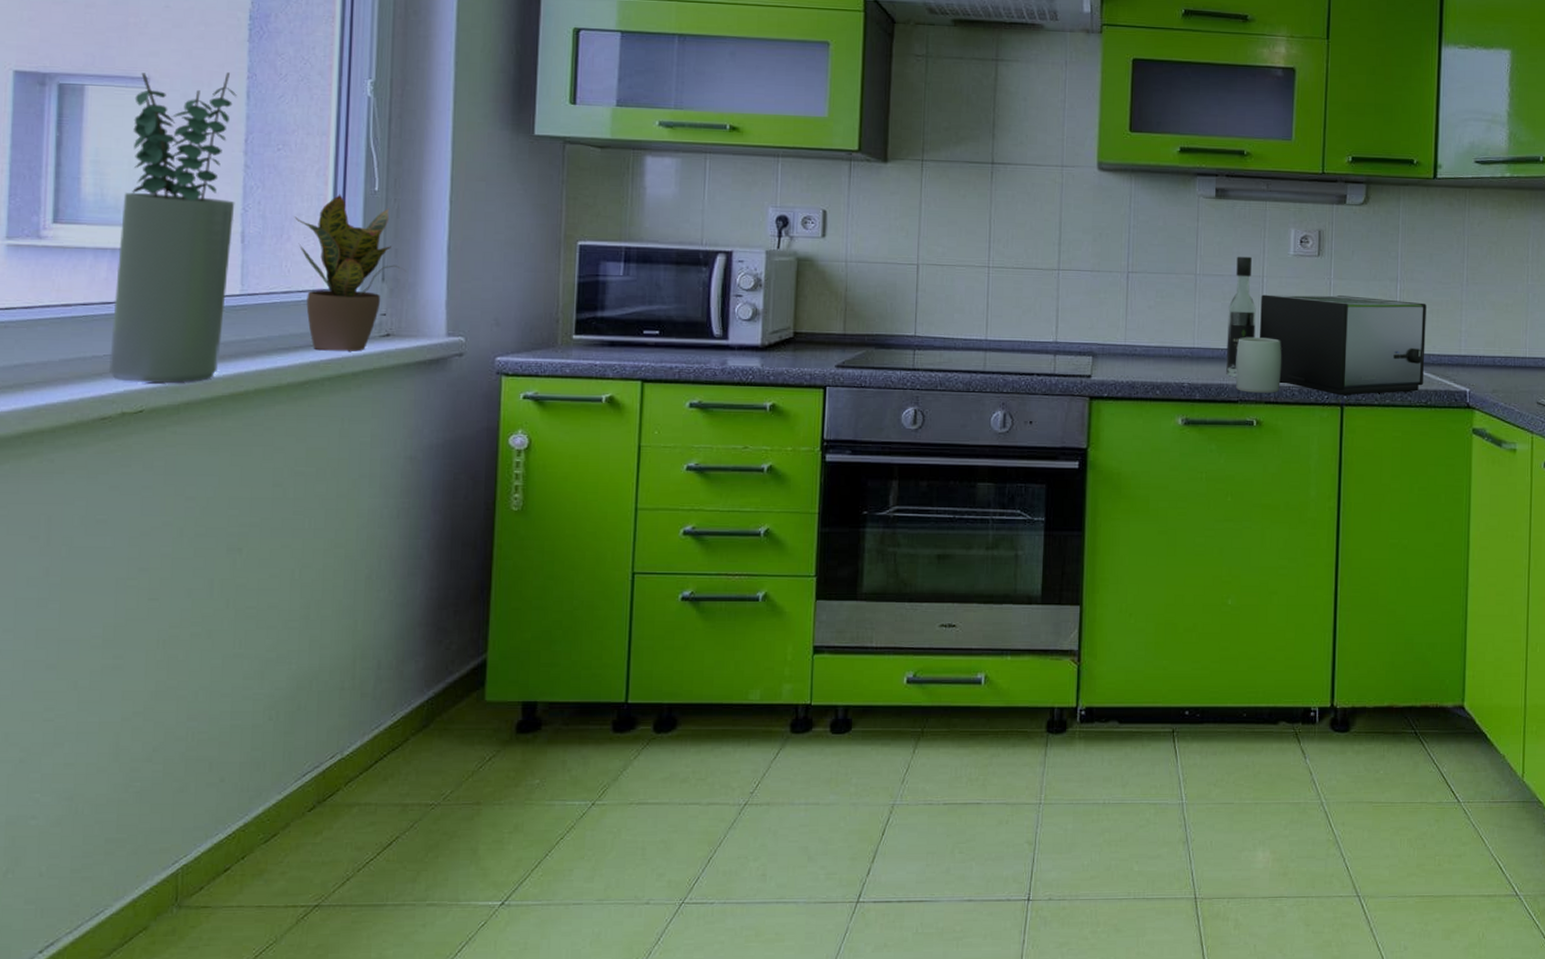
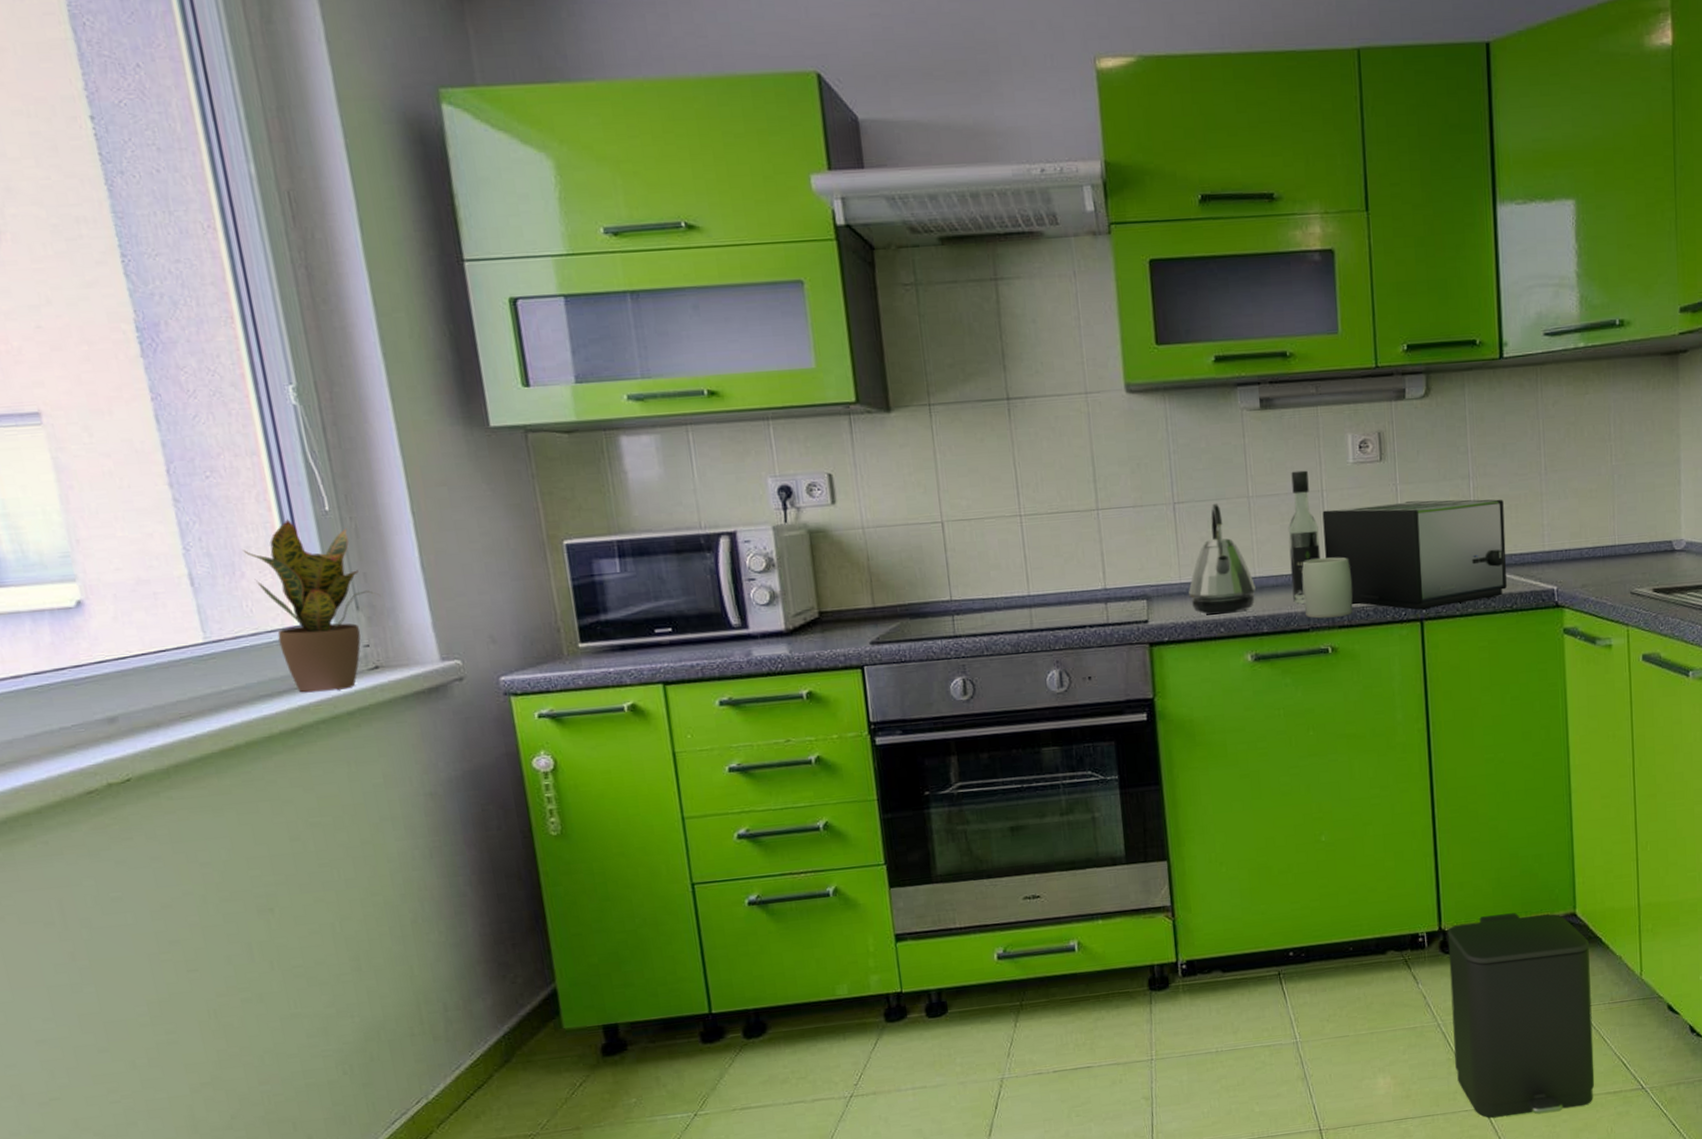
vase: present [108,73,237,383] -> none [29,396,200,751]
kettle: none [1130,276,1194,378] -> present [1188,503,1257,615]
pedal bin: none [1334,698,1475,910] -> present [1447,913,1595,1118]

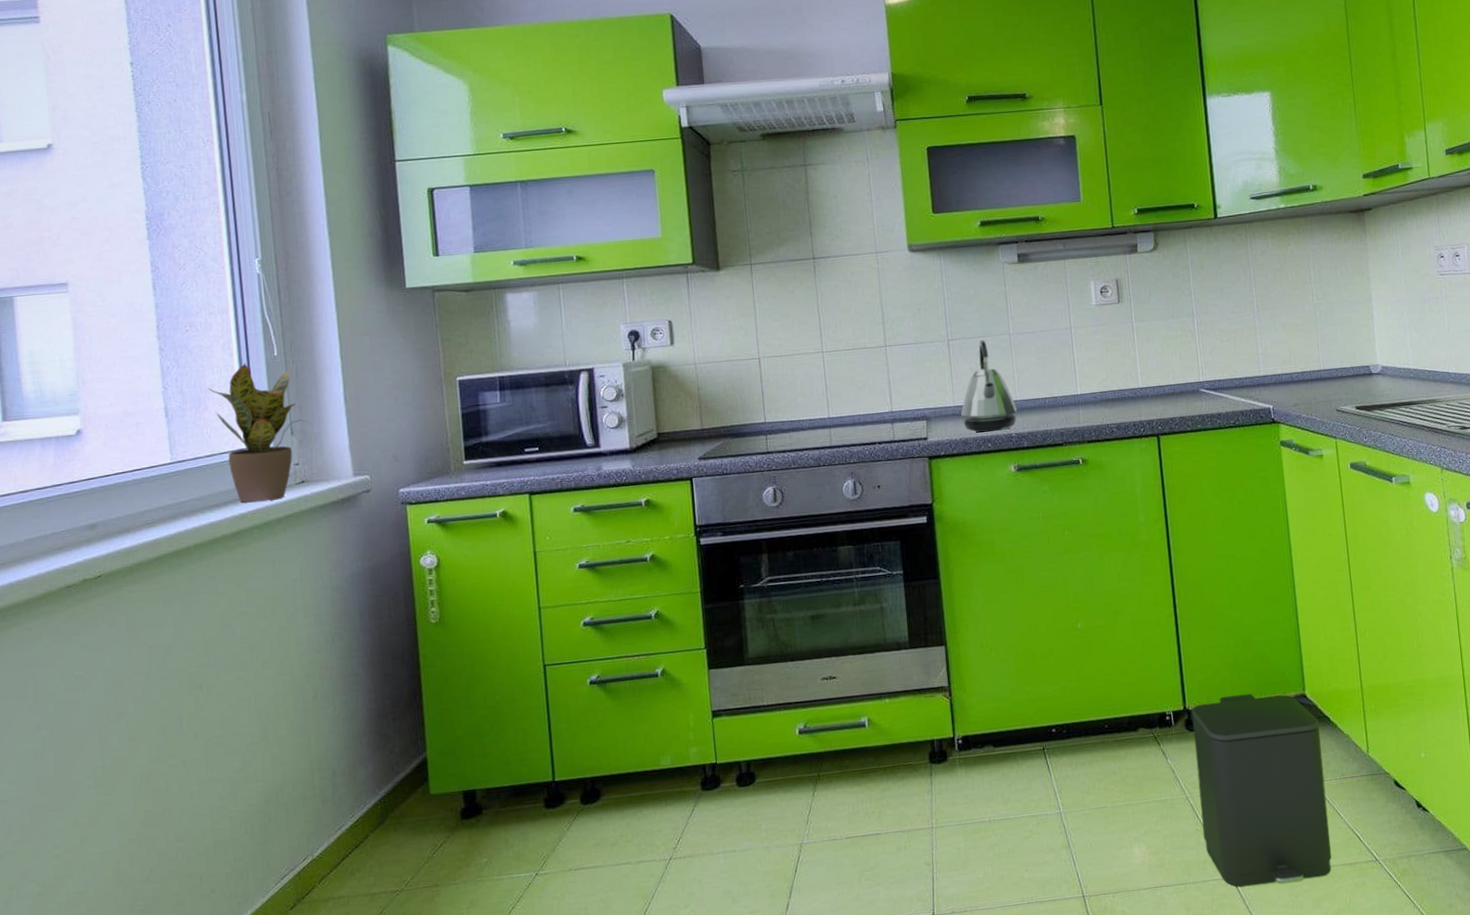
bottle: present [1288,470,1321,604] -> none [1043,311,1071,423]
mug: present [1301,557,1353,619] -> none [1055,382,1100,435]
toaster: present [1322,499,1507,611] -> none [1071,332,1230,427]

